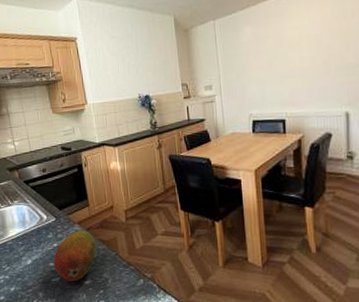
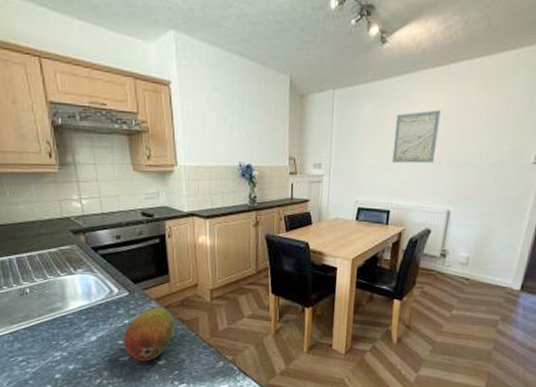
wall art: none [276,20,323,75] -> present [392,110,441,164]

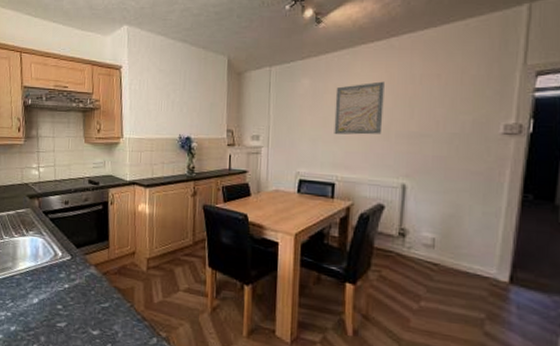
fruit: present [123,307,175,361] -> none [61,273,111,330]

